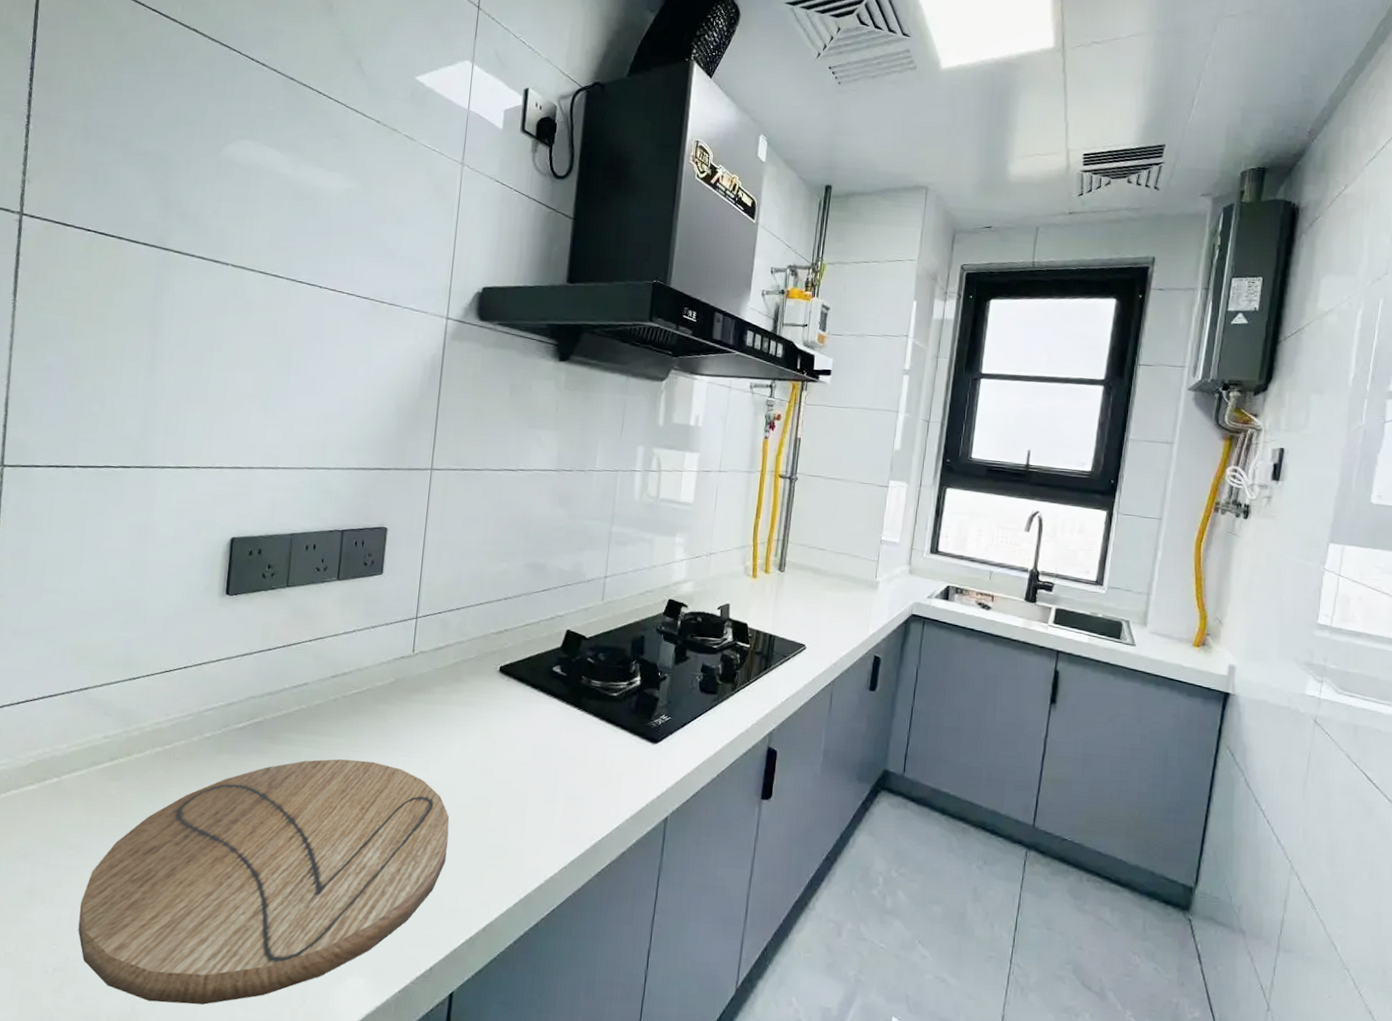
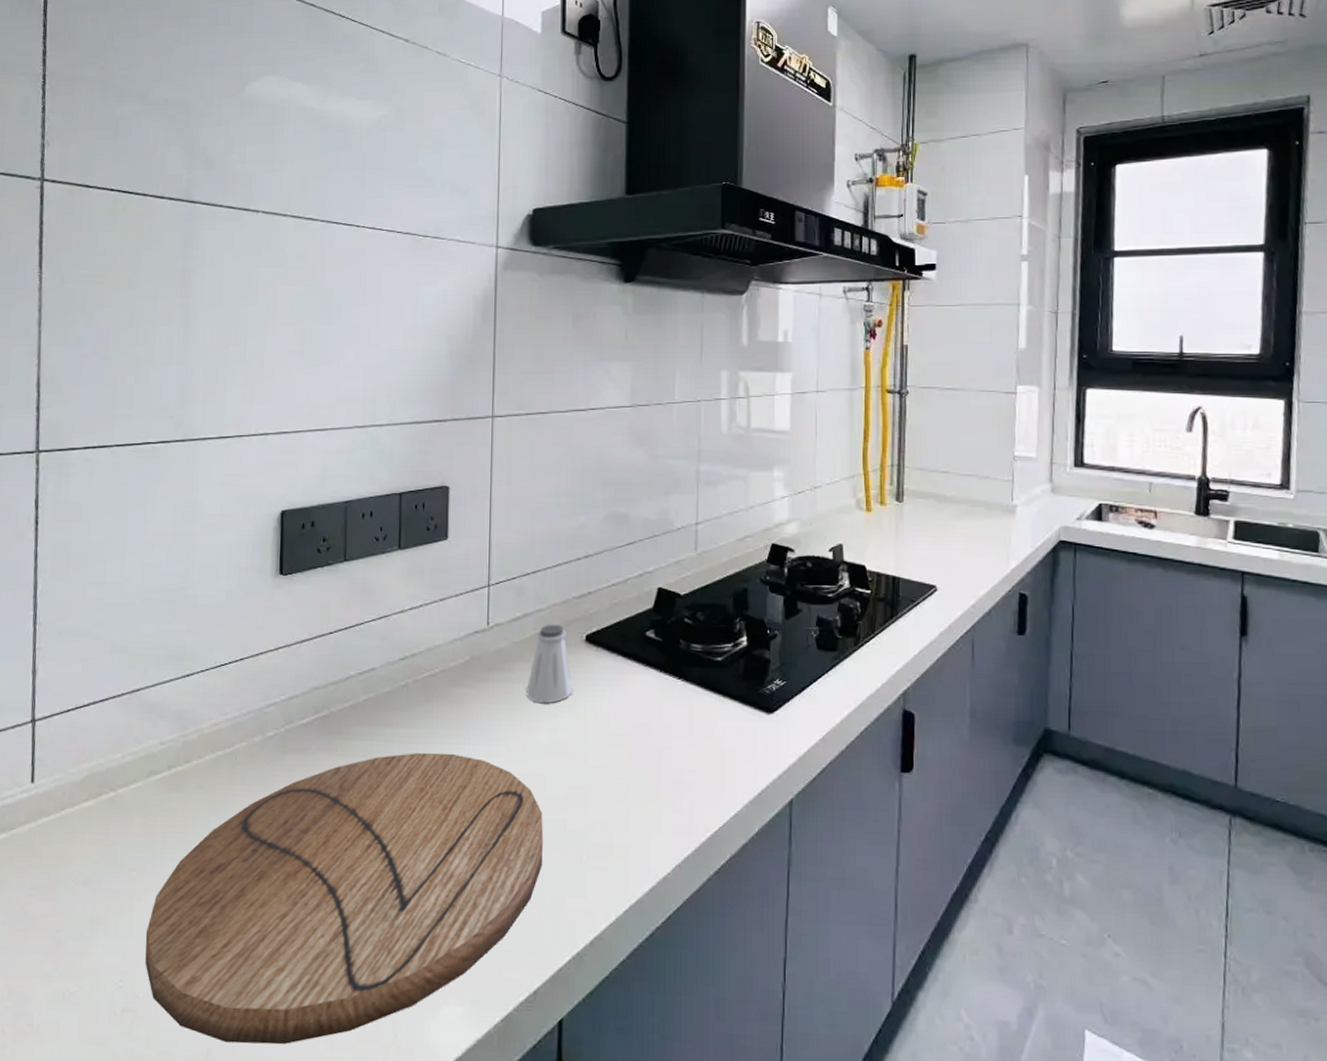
saltshaker: none [443,654,485,724] -> present [526,624,574,704]

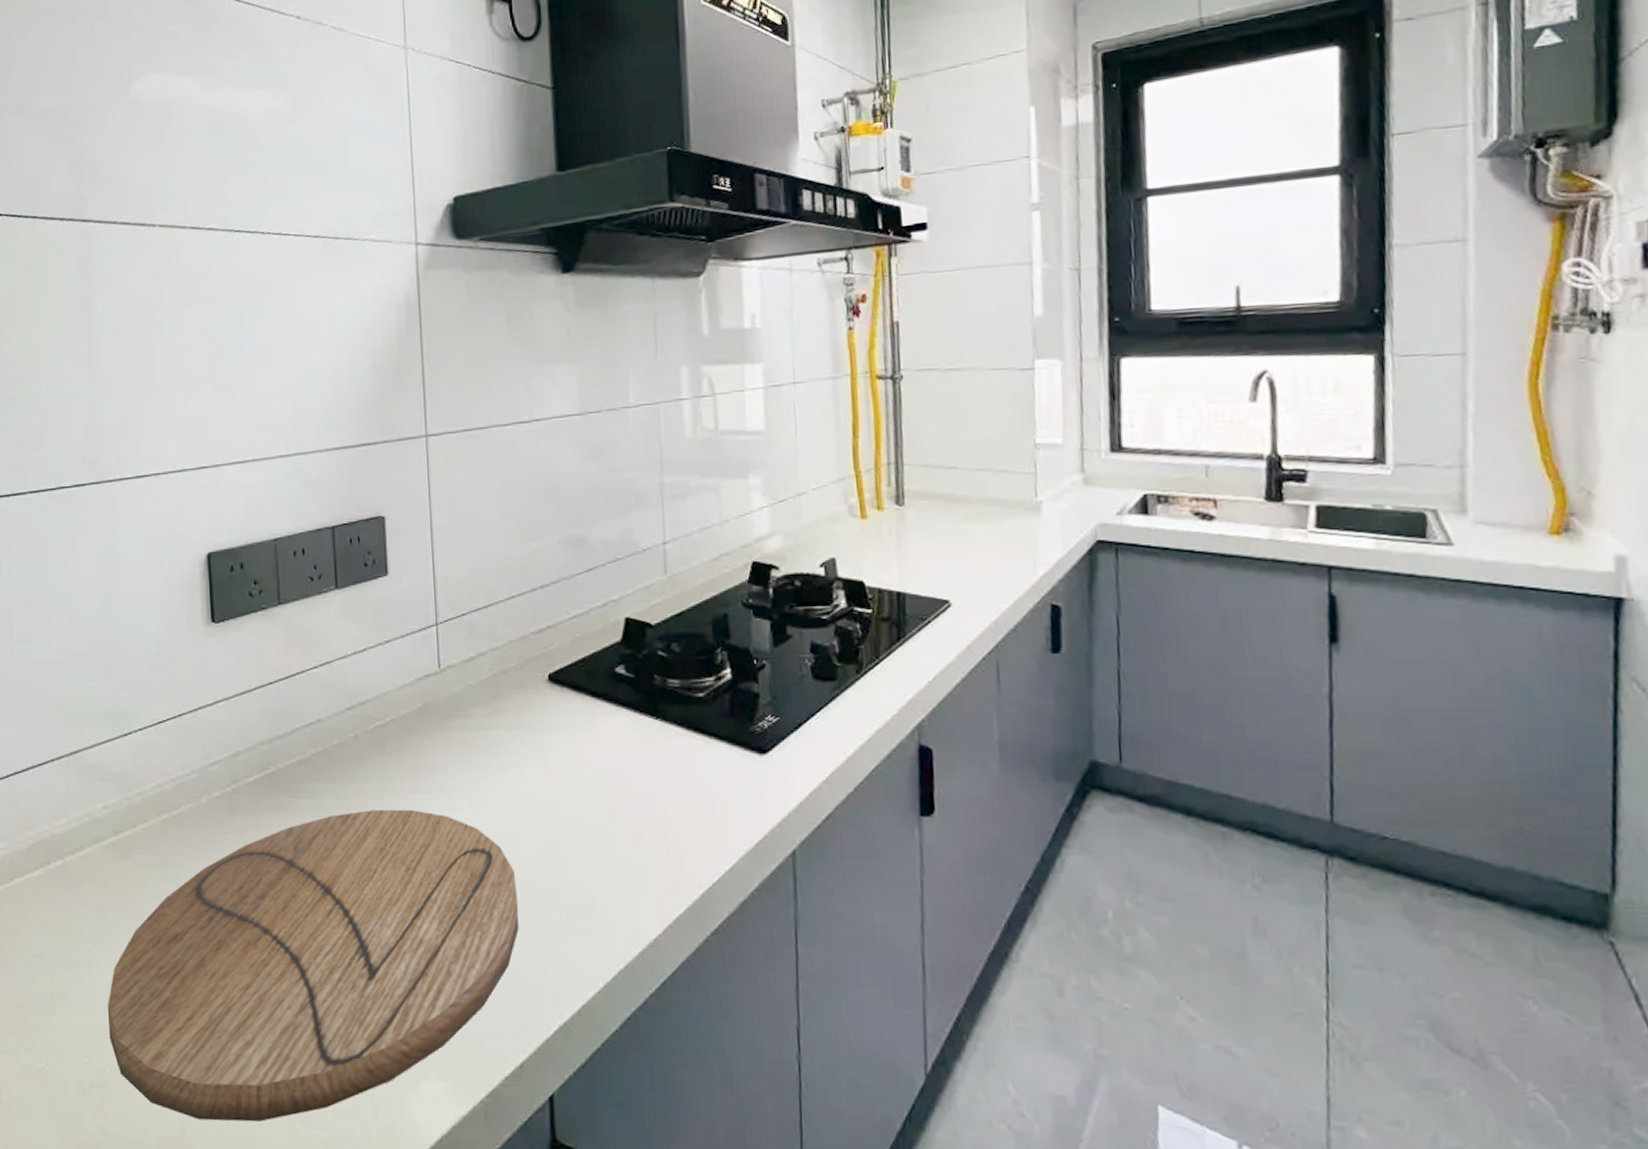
saltshaker: present [526,624,574,704] -> none [486,663,539,752]

